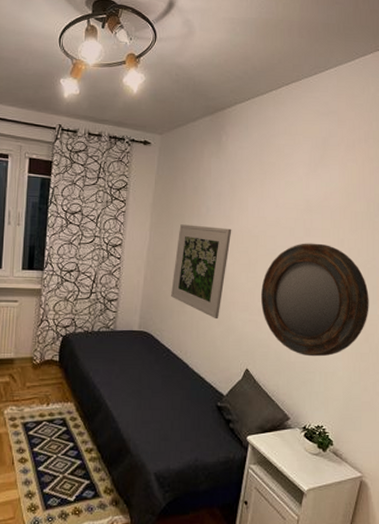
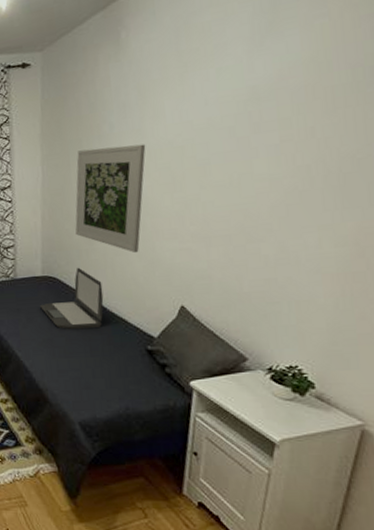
laptop: none [132,326,188,383] -> present [39,267,104,329]
home mirror: present [261,243,369,357] -> none [193,138,364,284]

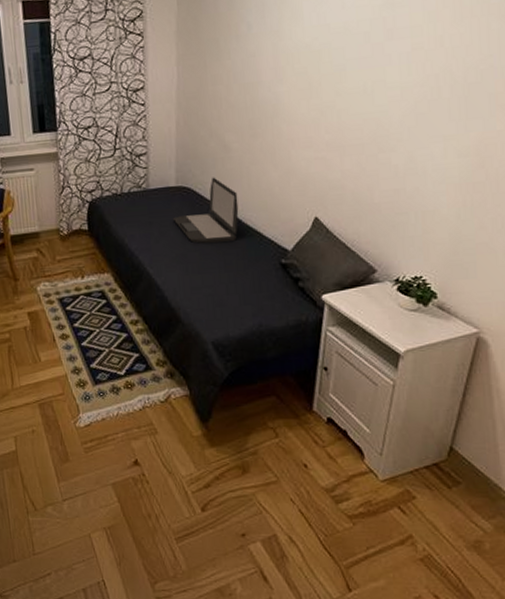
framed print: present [75,144,146,254] -> none [211,46,284,163]

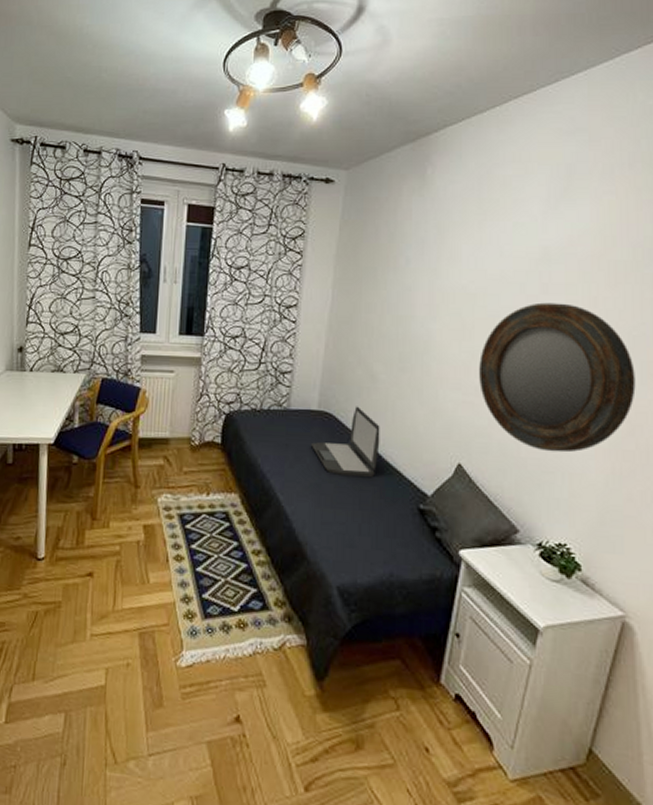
home mirror: none [328,46,485,194] -> present [479,302,636,453]

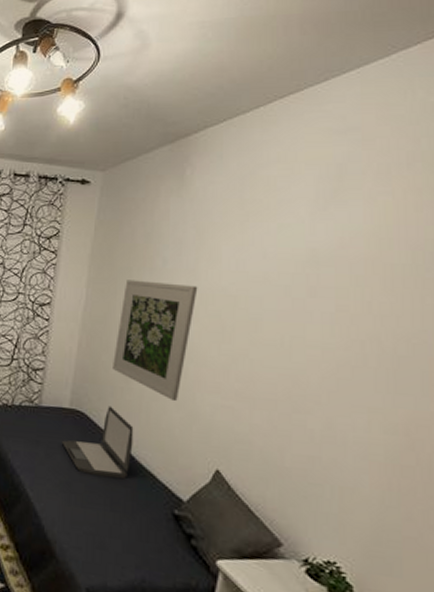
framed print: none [359,280,440,400] -> present [113,280,198,402]
home mirror: present [479,302,636,453] -> none [240,306,416,465]

